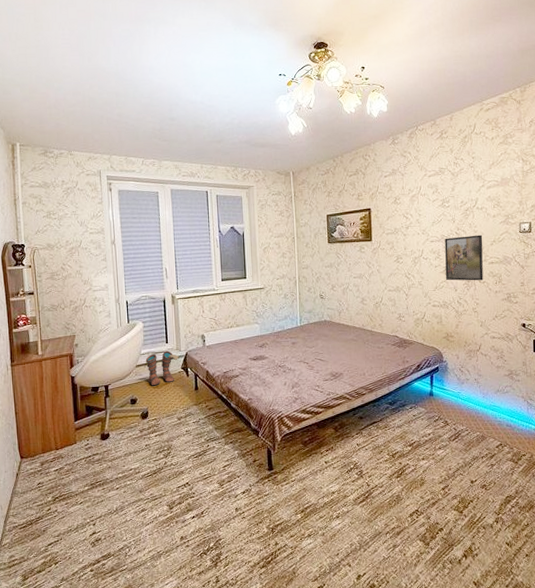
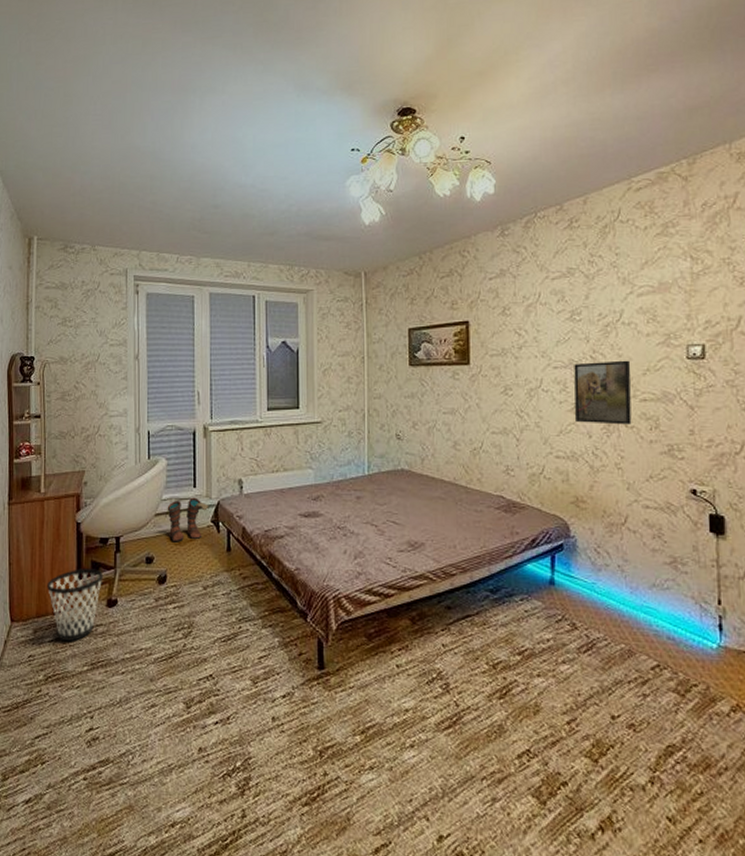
wastebasket: none [49,411,97,470] -> present [46,568,104,642]

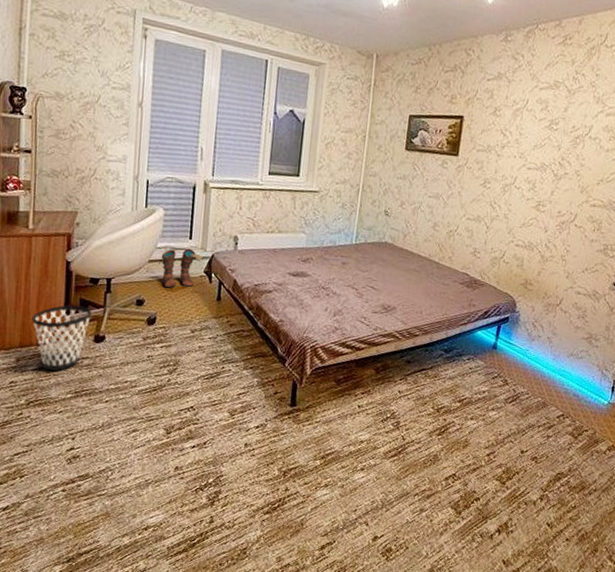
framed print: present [574,360,632,425] -> none [536,167,590,225]

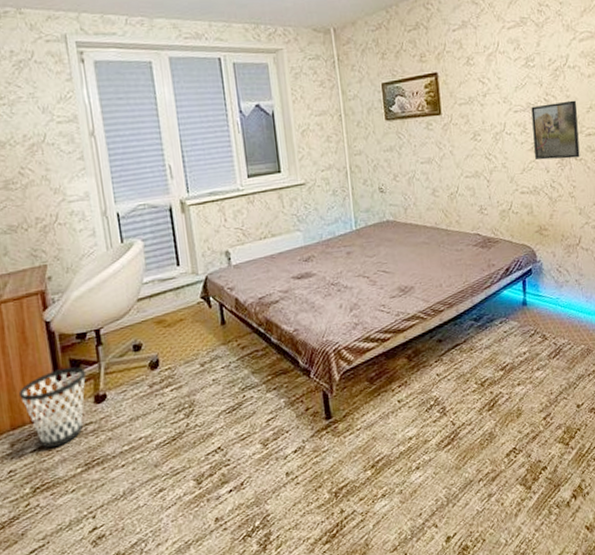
boots: present [161,248,203,288] -> none [150,276,197,325]
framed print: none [536,167,590,225] -> present [531,100,580,160]

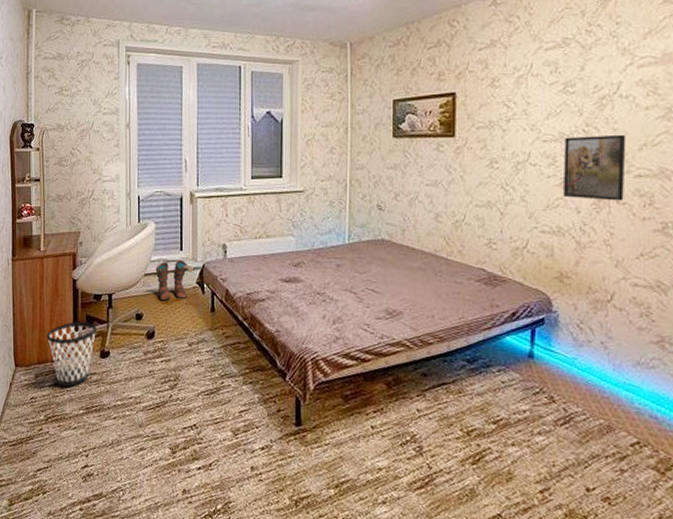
boots: none [150,276,197,325] -> present [155,259,195,301]

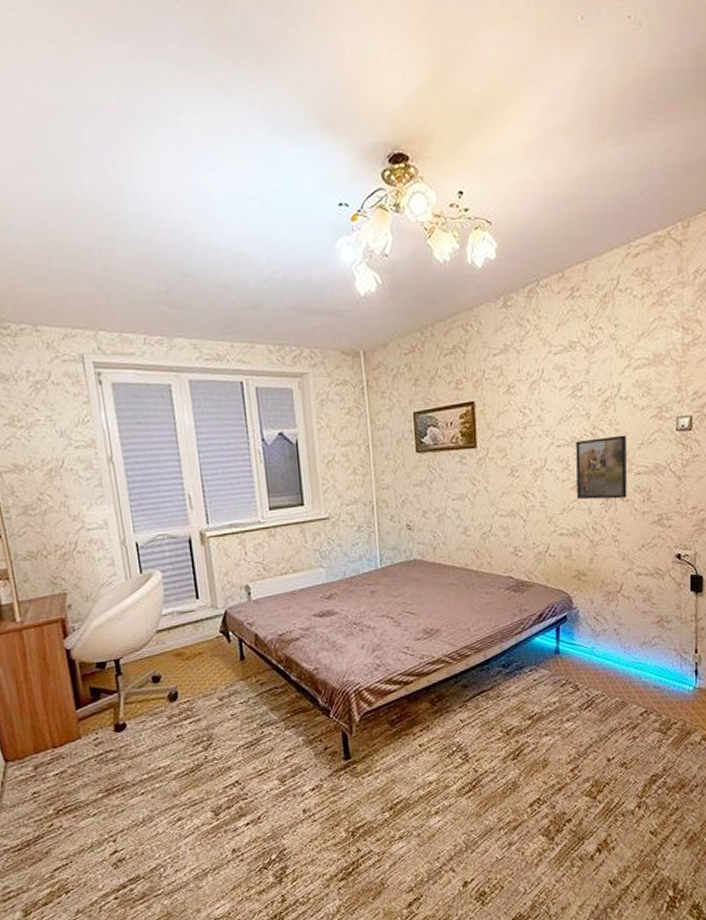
wastebasket: present [46,321,97,387] -> none [40,695,107,773]
boots: present [155,259,195,301] -> none [169,609,216,658]

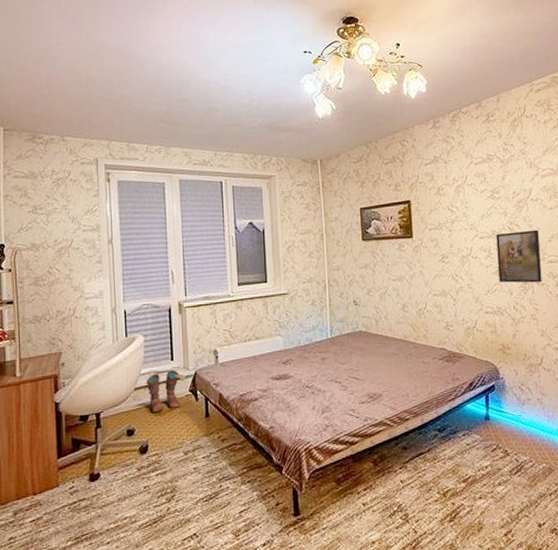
boots: none [169,609,216,658] -> present [146,369,187,413]

